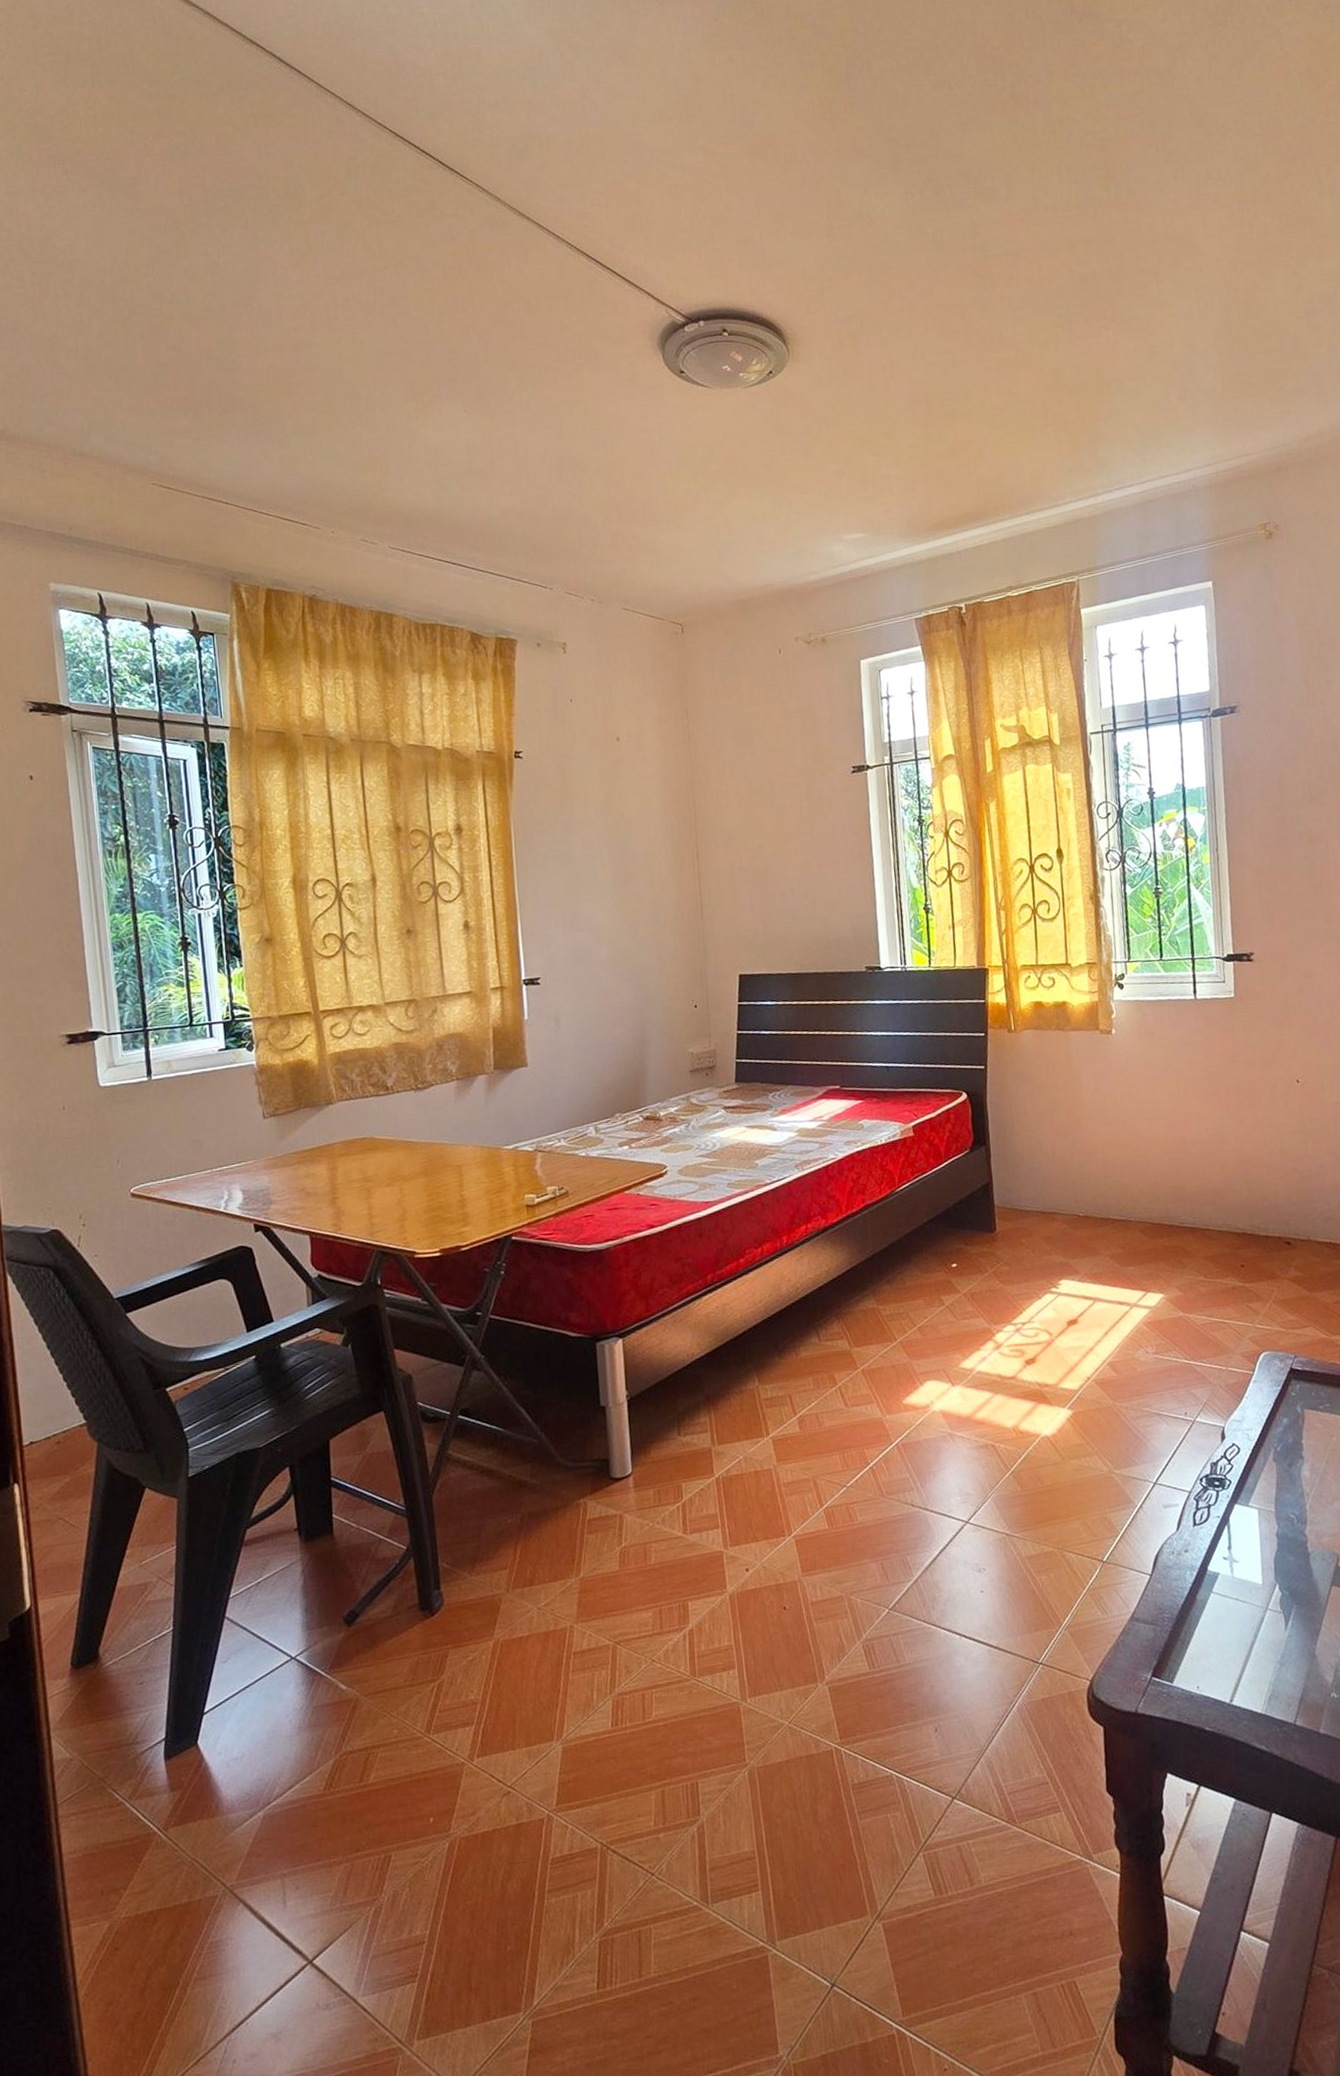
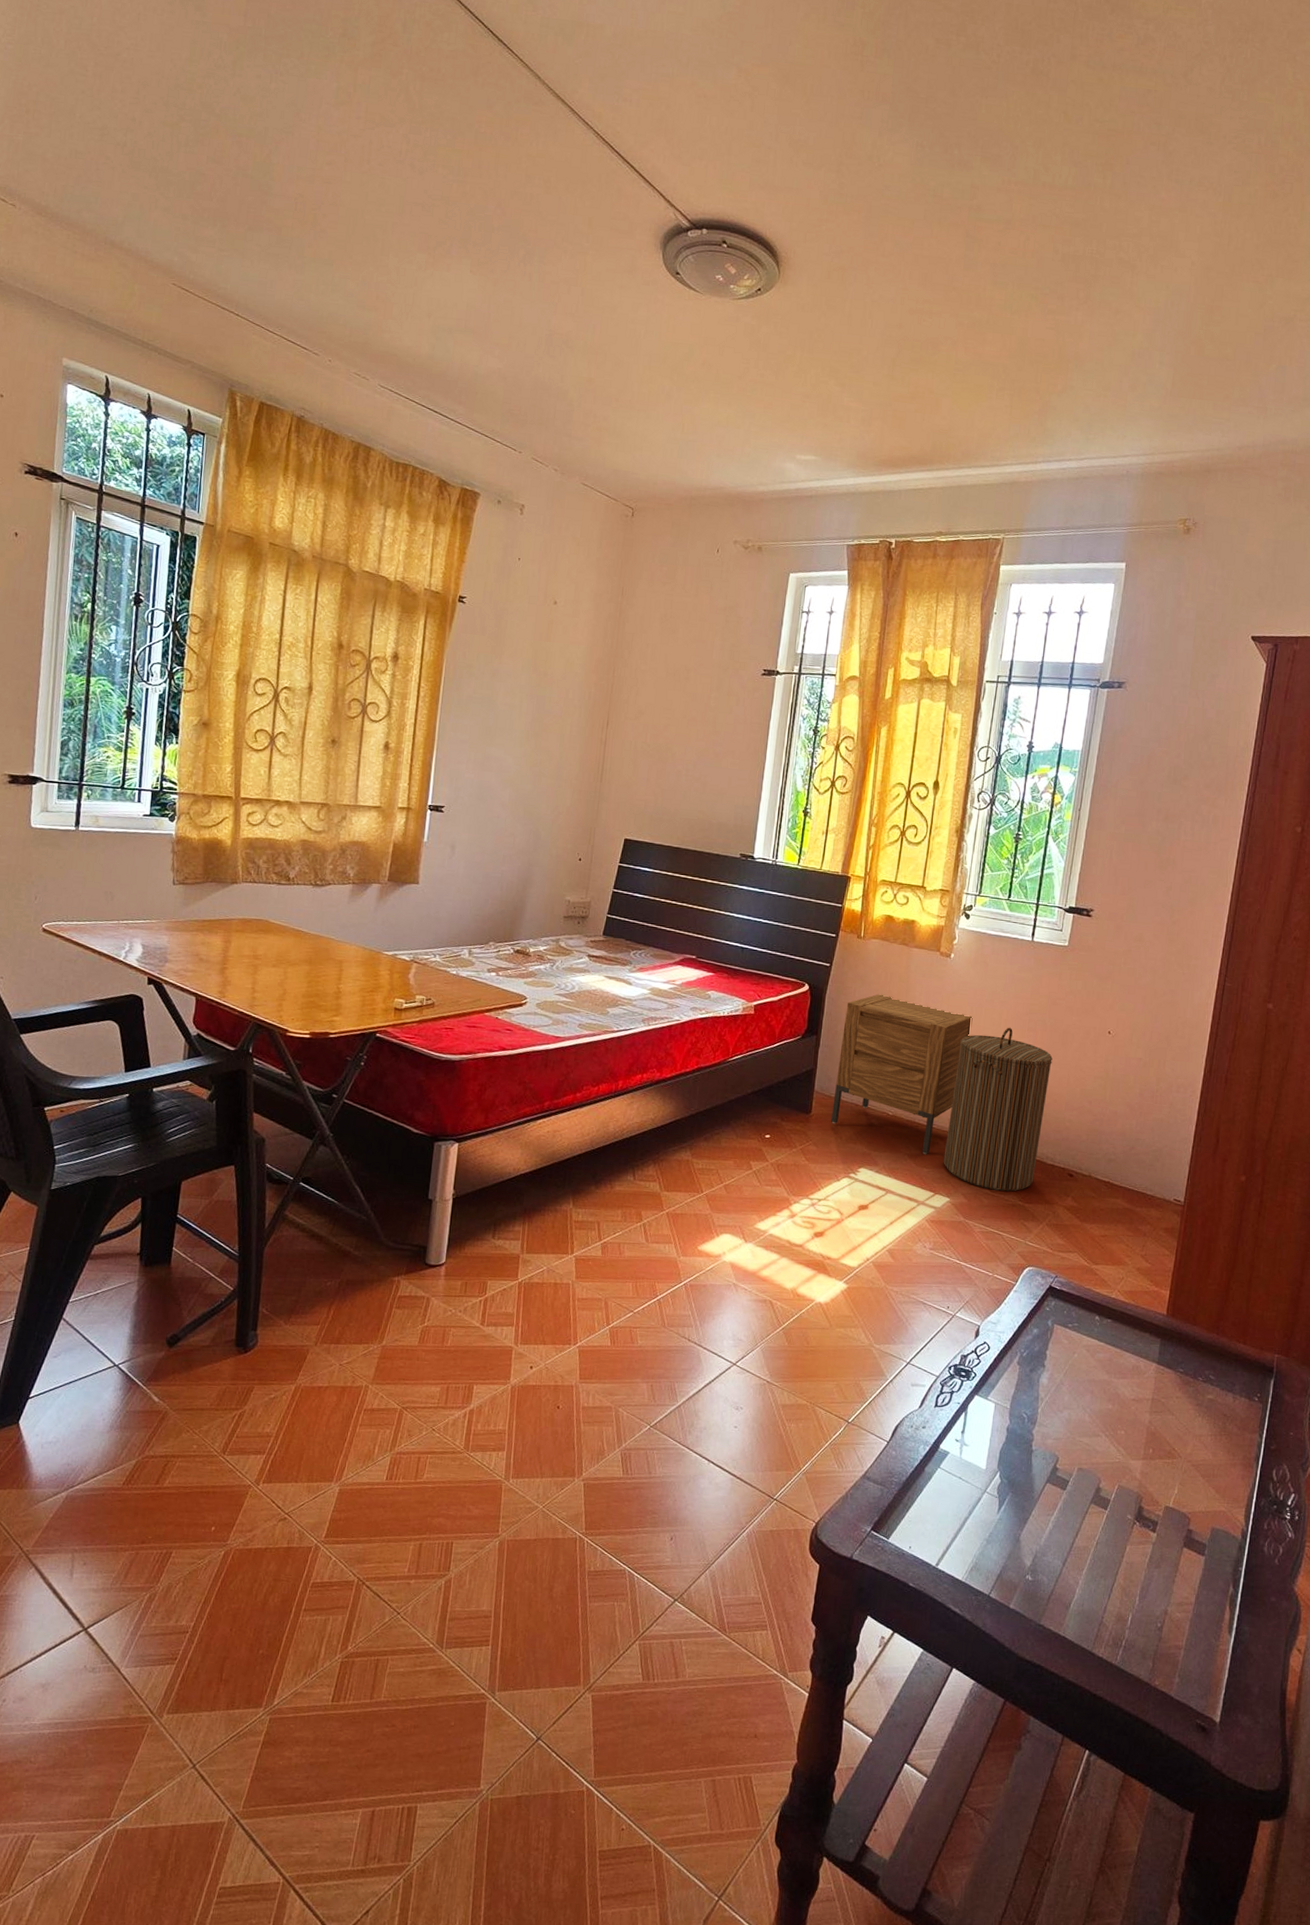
nightstand: none [1011,1087,1150,1252] -> present [831,994,973,1155]
laundry hamper: none [1140,1096,1250,1276] -> present [943,1027,1053,1192]

